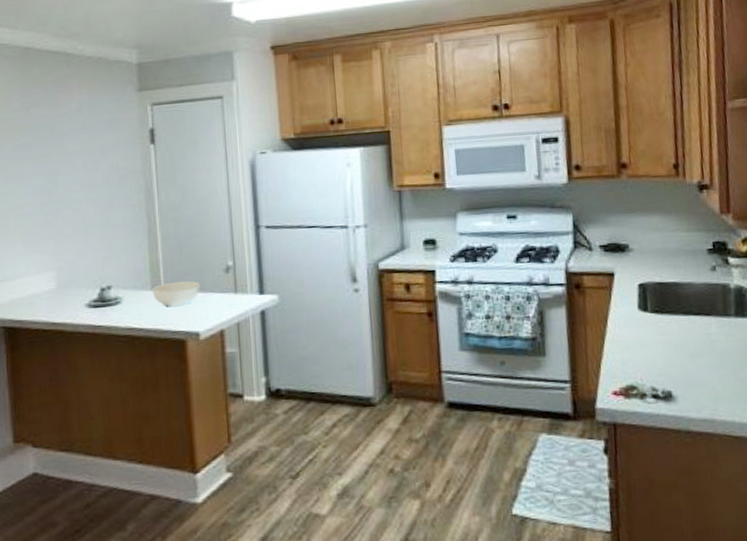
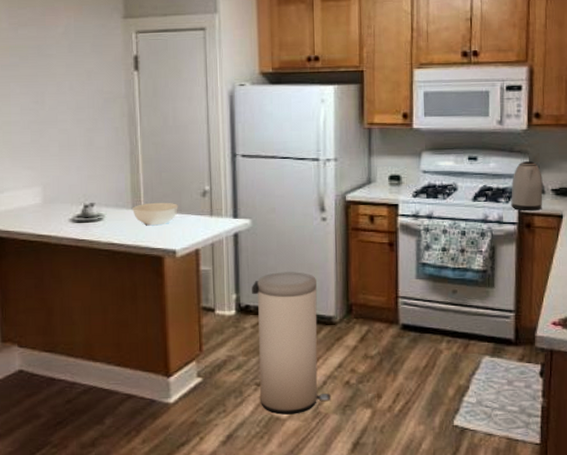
pedal bin: none [282,349,375,511] -> present [252,272,331,415]
kettle: none [555,217,591,270] -> present [511,161,543,210]

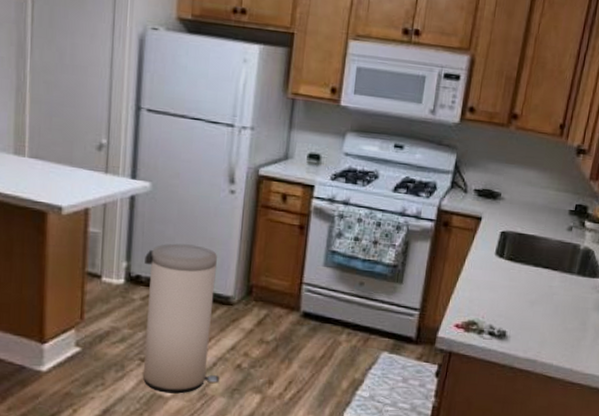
bowl: present [132,202,179,226] -> none [14,149,70,177]
kettle: present [511,161,543,210] -> none [431,157,468,209]

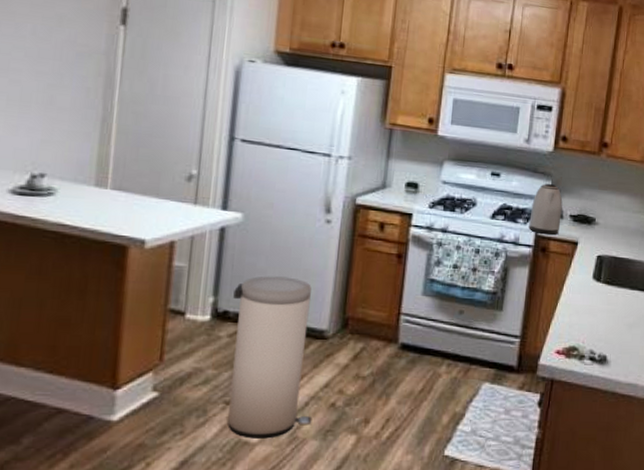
kettle: none [431,157,468,209] -> present [528,184,563,235]

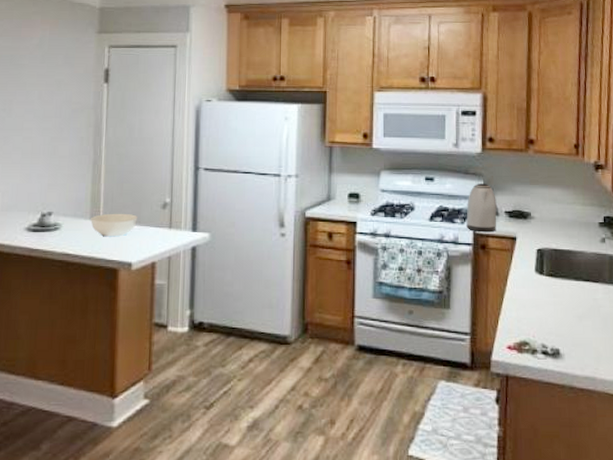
bowl: none [95,181,156,210] -> present [90,213,138,237]
pedal bin: present [227,276,313,439] -> none [206,288,283,441]

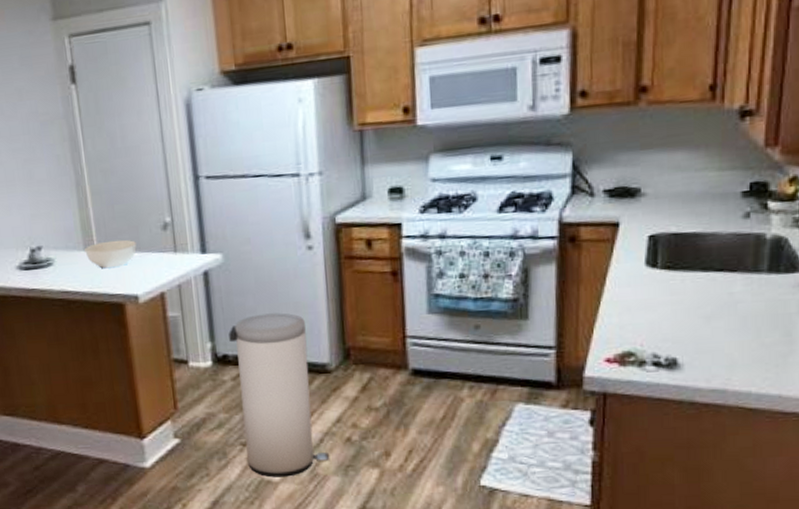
pedal bin: none [206,288,283,441] -> present [228,312,330,478]
kettle: present [466,184,497,231] -> none [548,155,592,220]

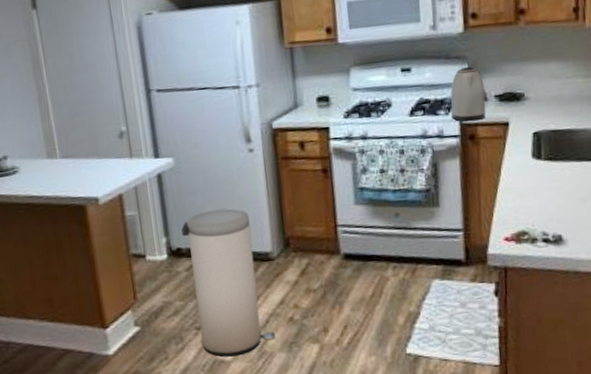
bowl: present [84,239,137,269] -> none [47,147,96,175]
kettle: none [548,155,592,220] -> present [450,67,486,122]

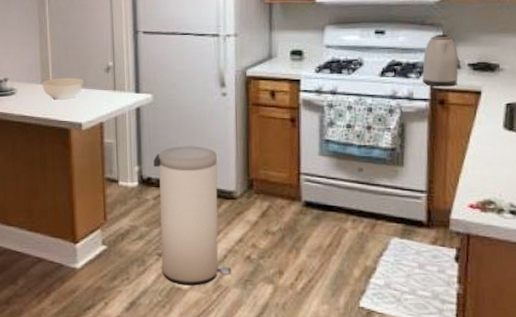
bowl: none [47,147,96,175] -> present [42,77,85,100]

